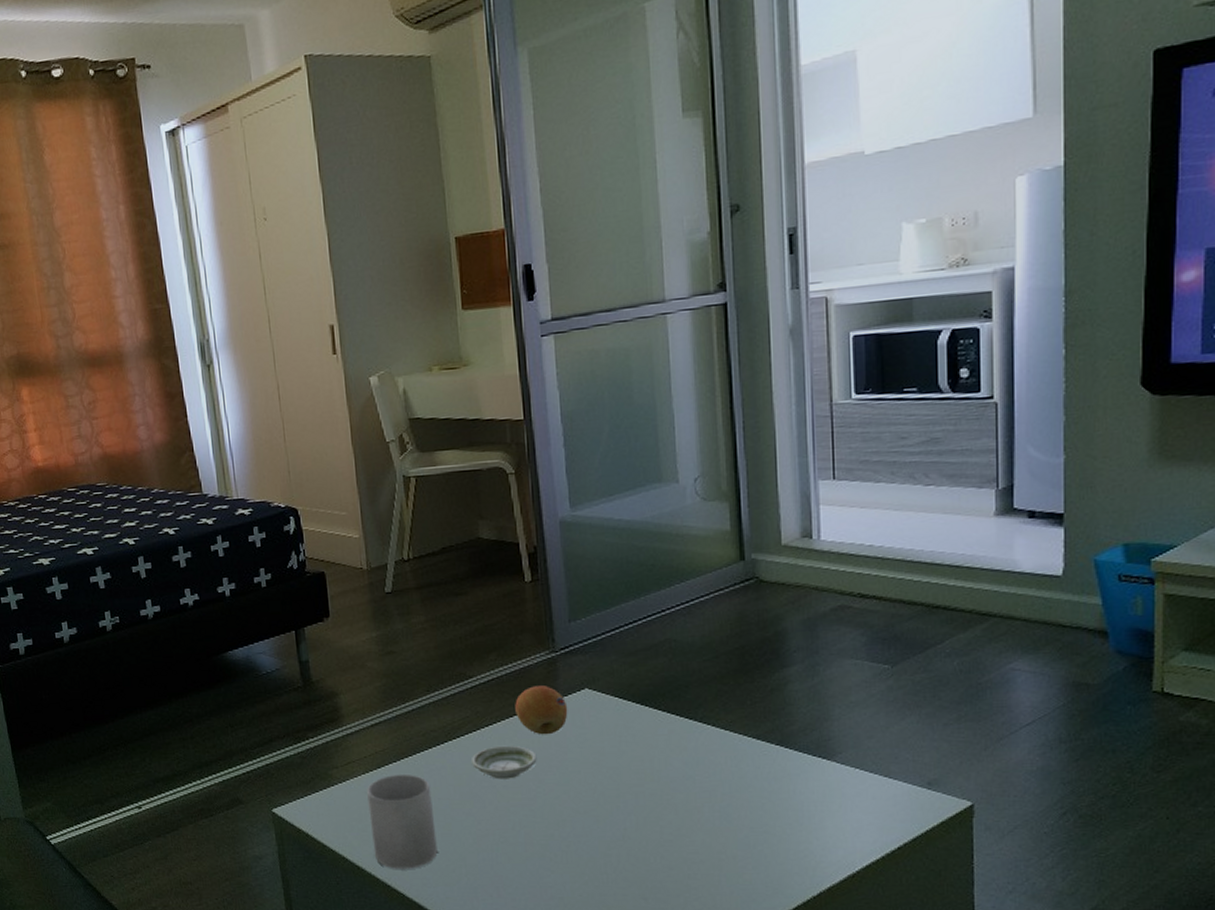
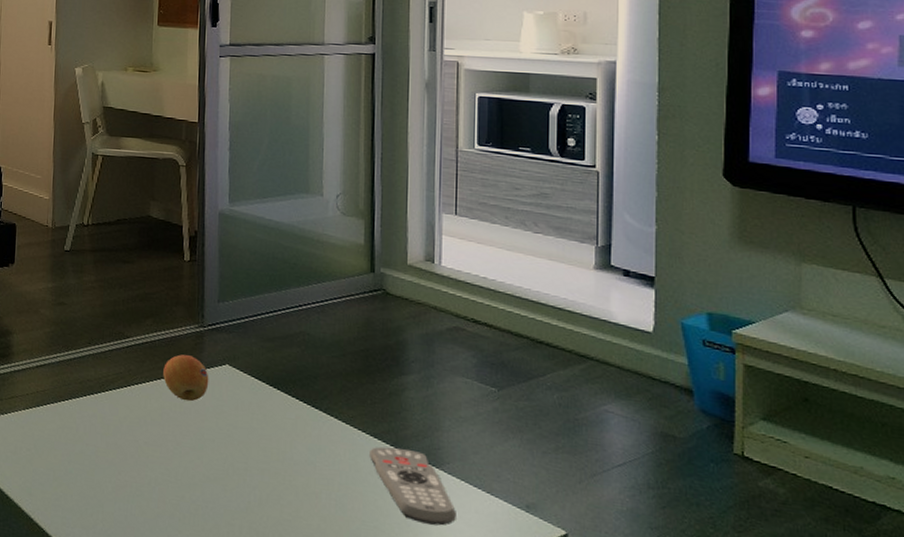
mug: present [367,774,438,869] -> none [23,415,81,507]
saucer: present [472,745,537,780] -> none [120,404,177,437]
remote control: none [753,746,852,819] -> present [369,446,456,526]

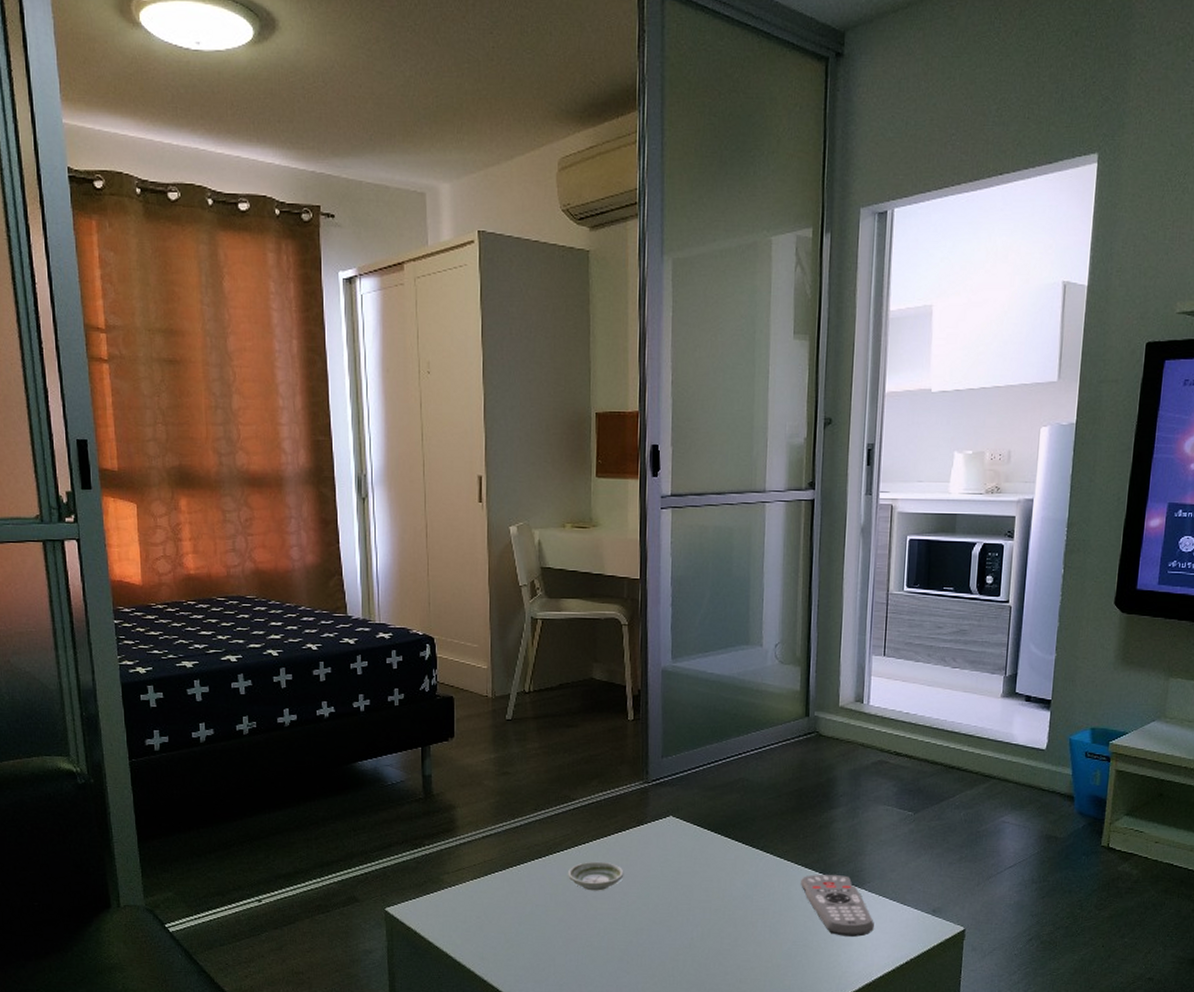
saucer: none [120,404,177,437] -> present [568,861,624,891]
fruit: present [163,354,209,402] -> none [609,811,654,854]

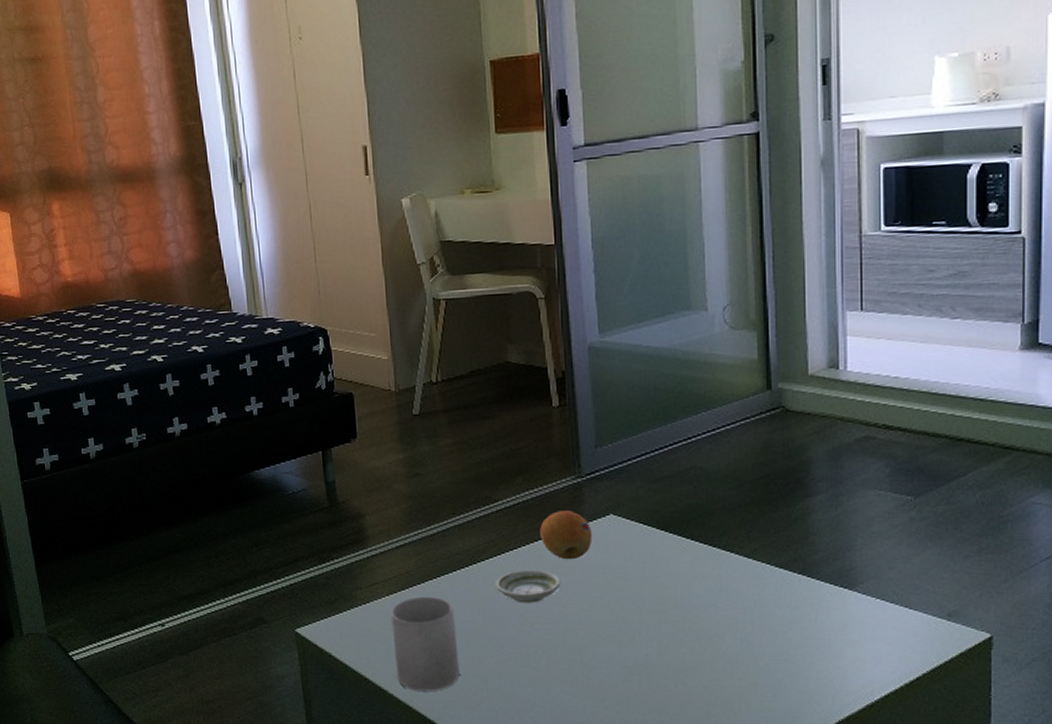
mug: none [473,881,531,967] -> present [390,596,460,691]
fruit: none [609,811,654,854] -> present [540,511,593,560]
remote control: present [801,875,874,937] -> none [776,576,872,648]

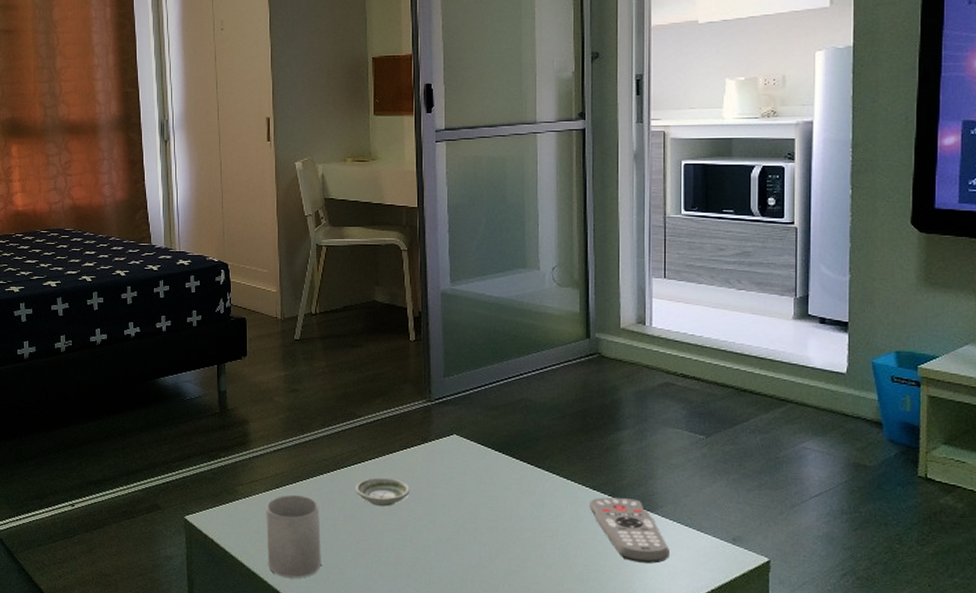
fruit: present [540,511,593,560] -> none [395,429,438,471]
remote control: none [776,576,872,648] -> present [590,497,670,564]

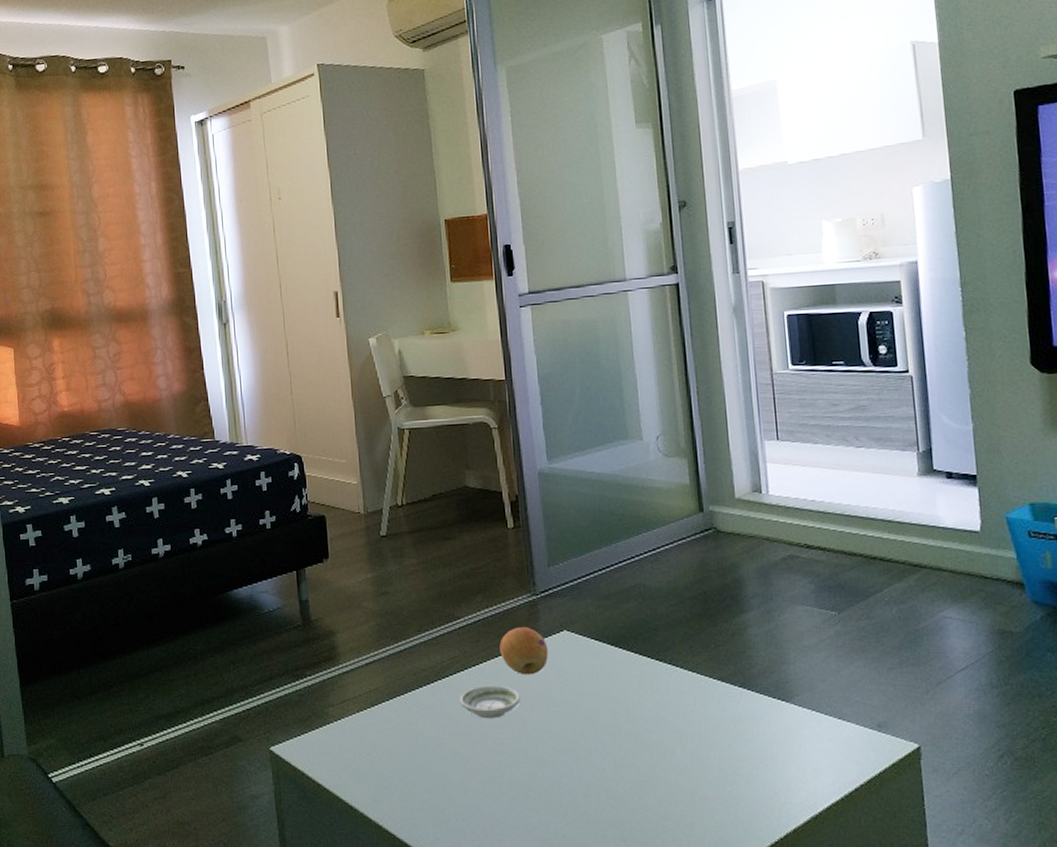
mug: present [266,494,321,578] -> none [361,712,428,809]
fruit: none [395,429,438,471] -> present [499,627,549,675]
remote control: present [590,497,670,564] -> none [719,688,811,760]

